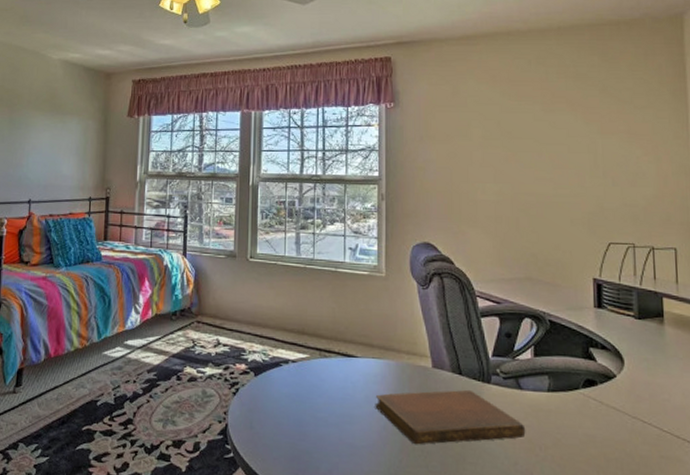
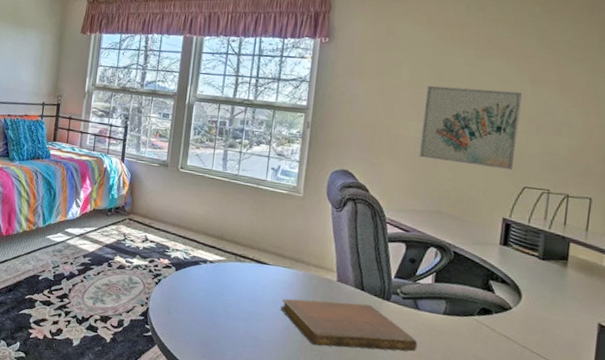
wall art: none [499,144,596,226] -> present [419,85,522,169]

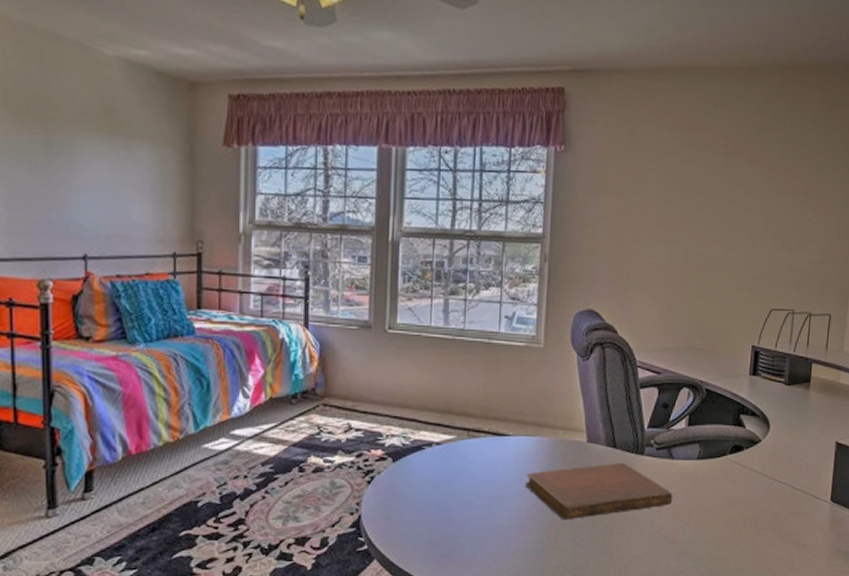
wall art: present [419,85,522,169] -> none [668,200,768,291]

